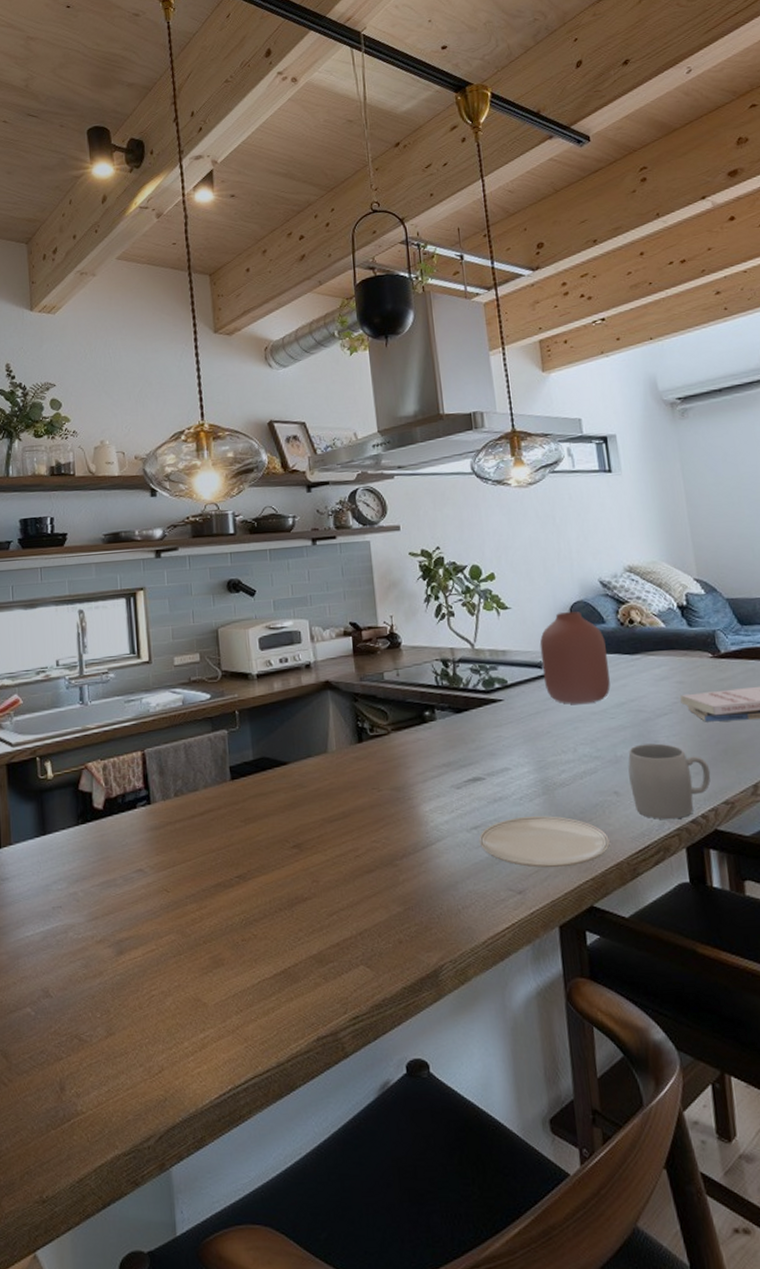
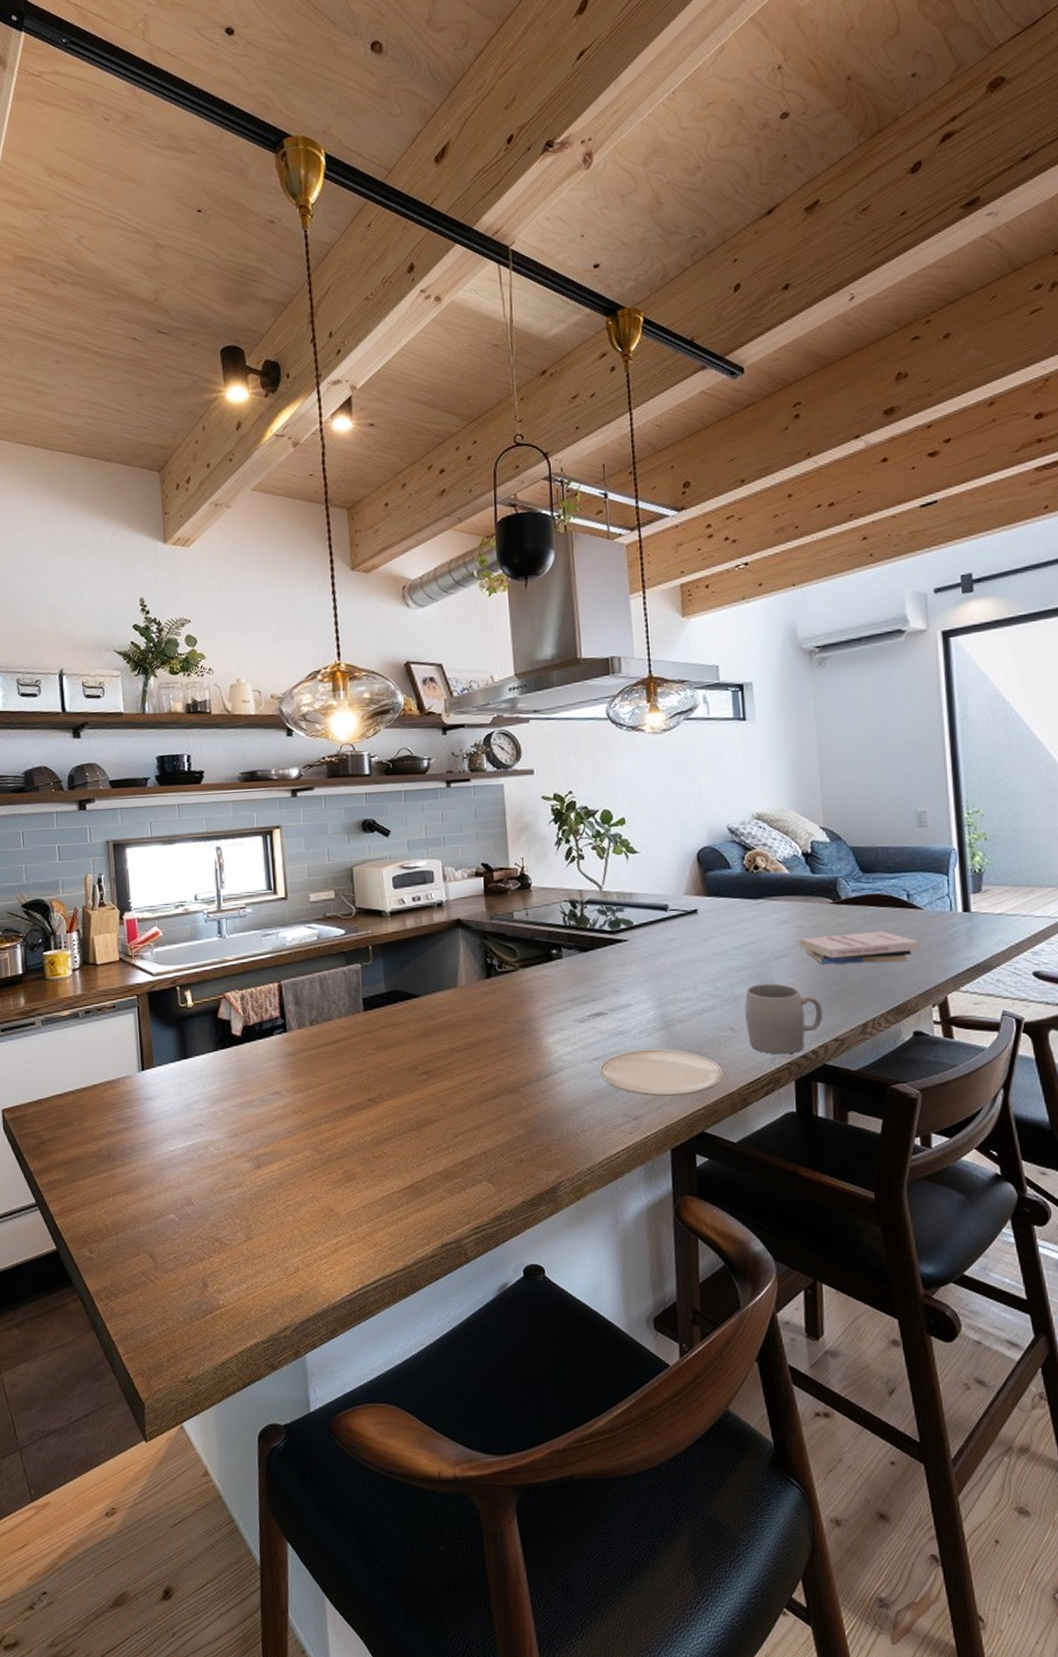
vase: present [539,611,611,705] -> none [666,857,732,946]

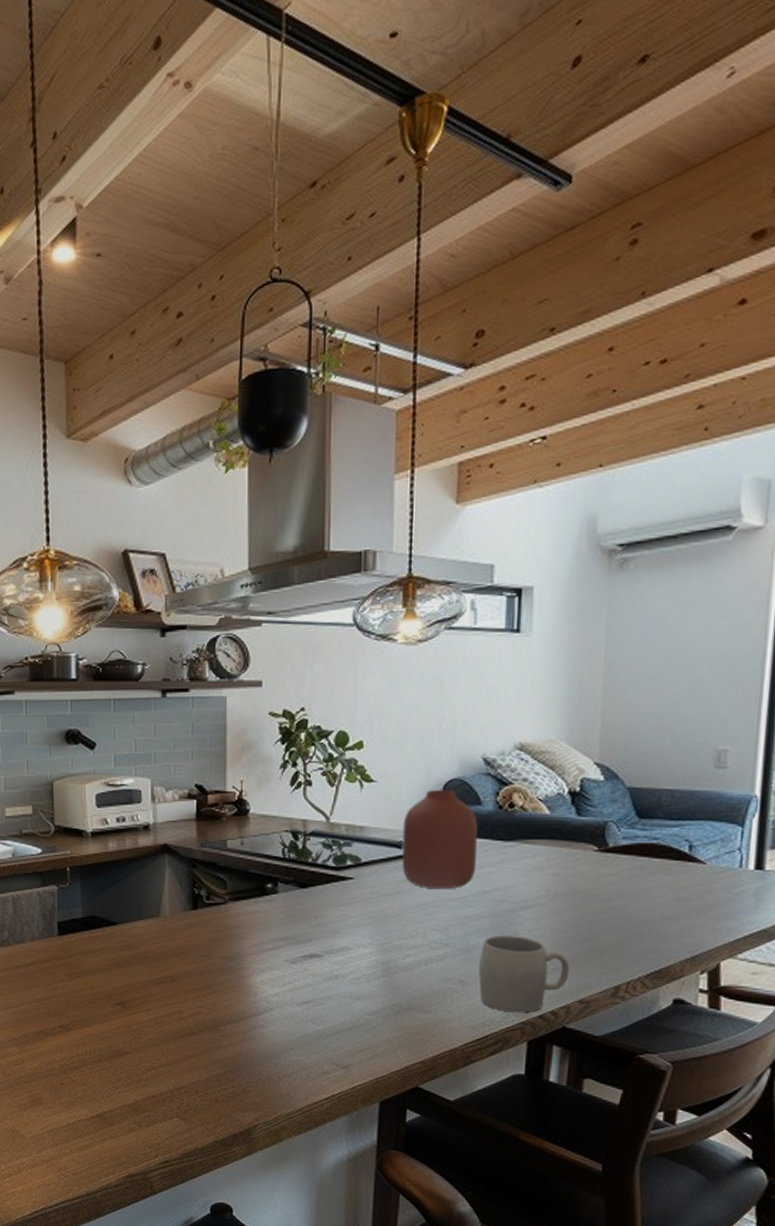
plate: present [599,1049,723,1097] -> none [308,996,446,1048]
vase: none [666,857,732,946] -> present [401,790,478,890]
books: present [799,931,920,965] -> none [551,885,697,922]

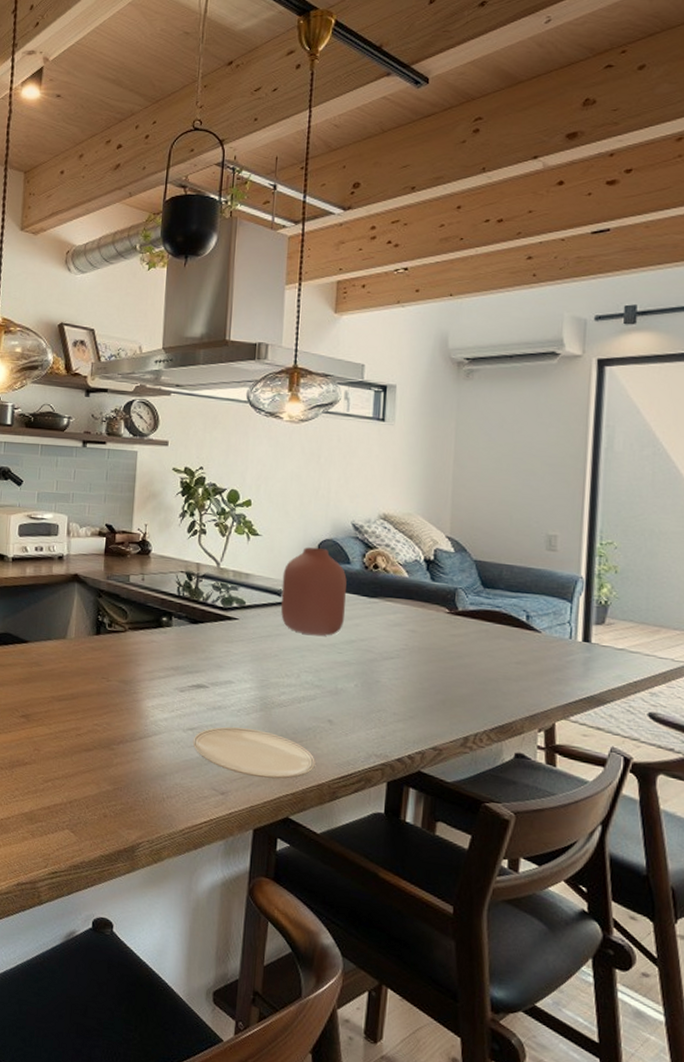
plate: none [308,996,446,1048] -> present [192,726,315,779]
mug: present [478,935,570,1013] -> none [345,681,425,755]

